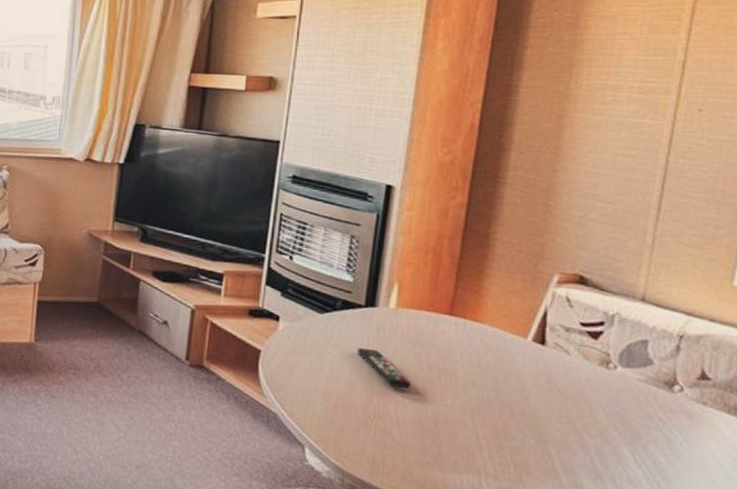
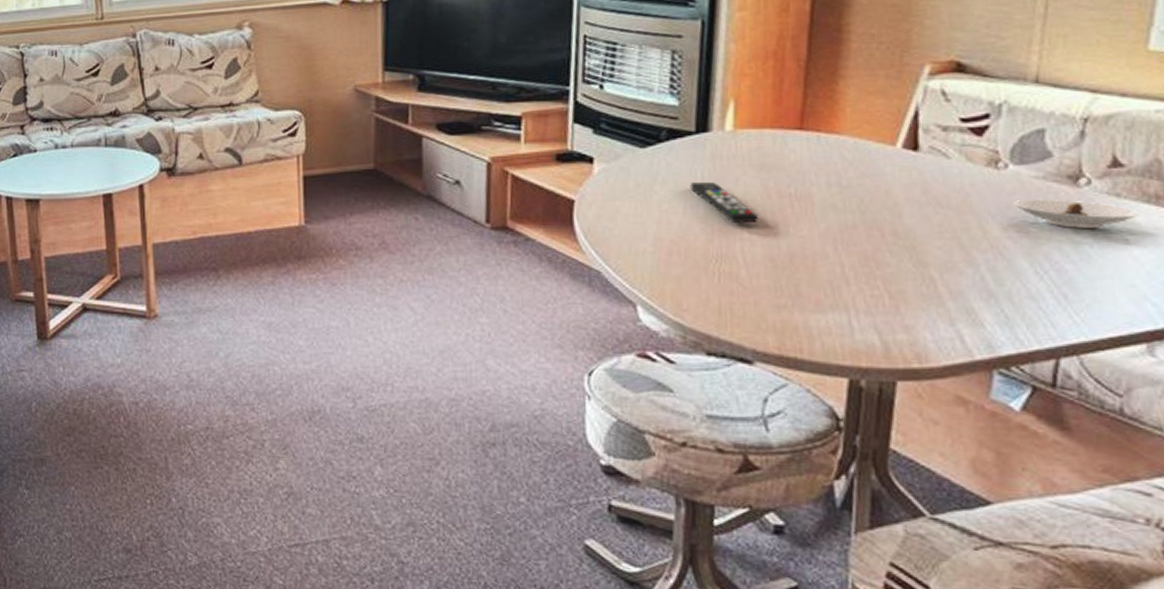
saucer: none [620,397,722,429] -> present [1013,198,1141,228]

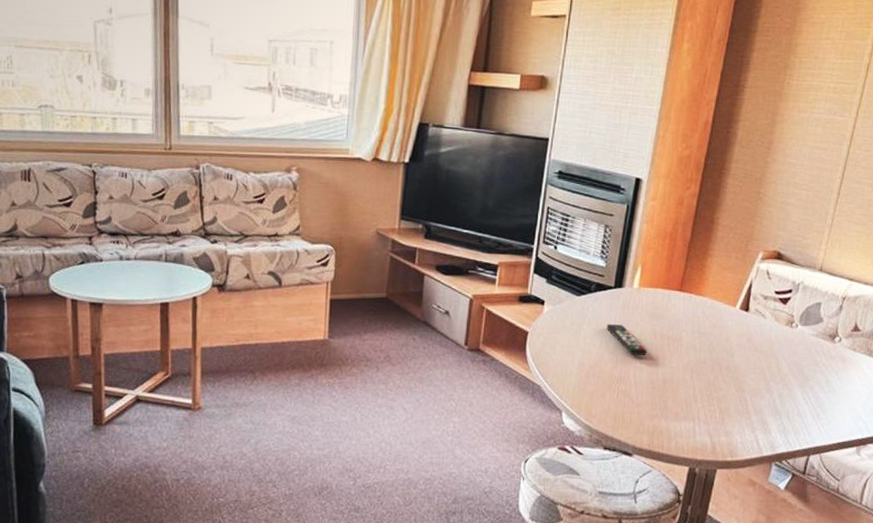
saucer: present [1013,198,1141,228] -> none [798,349,865,371]

